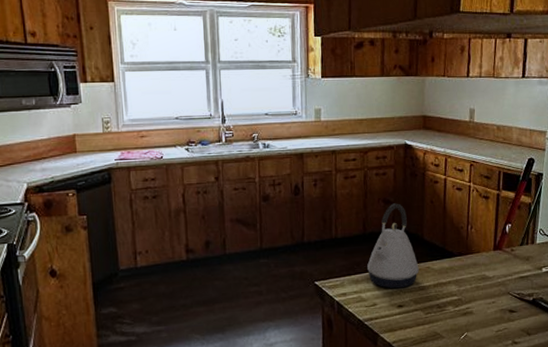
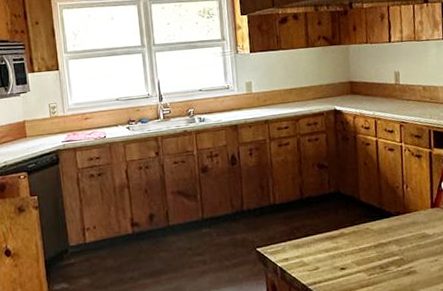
kettle: present [367,203,419,289] -> none [307,167,359,251]

